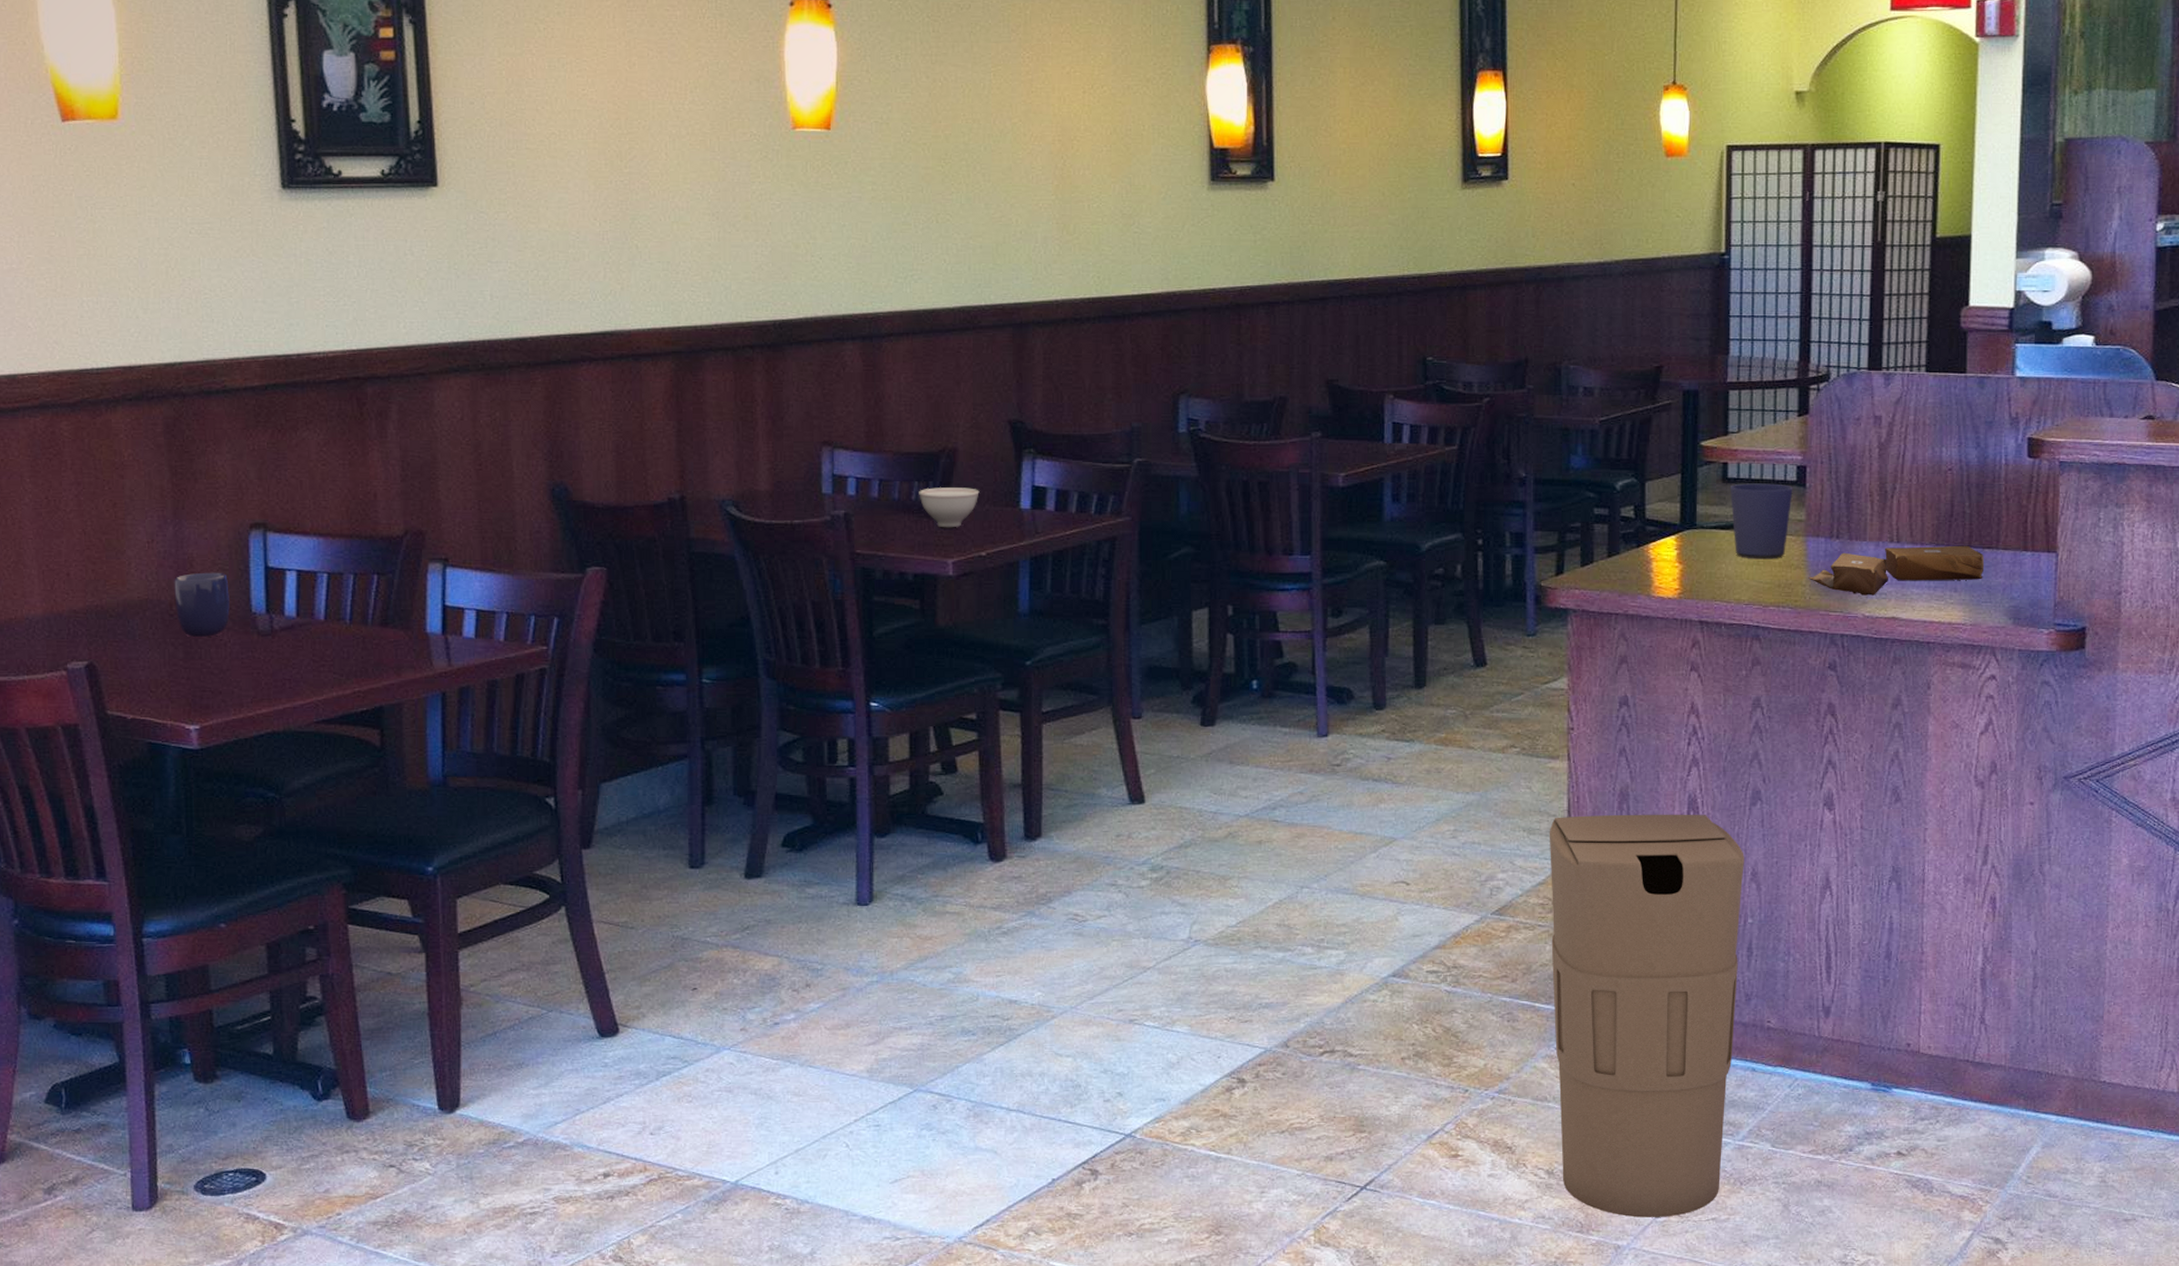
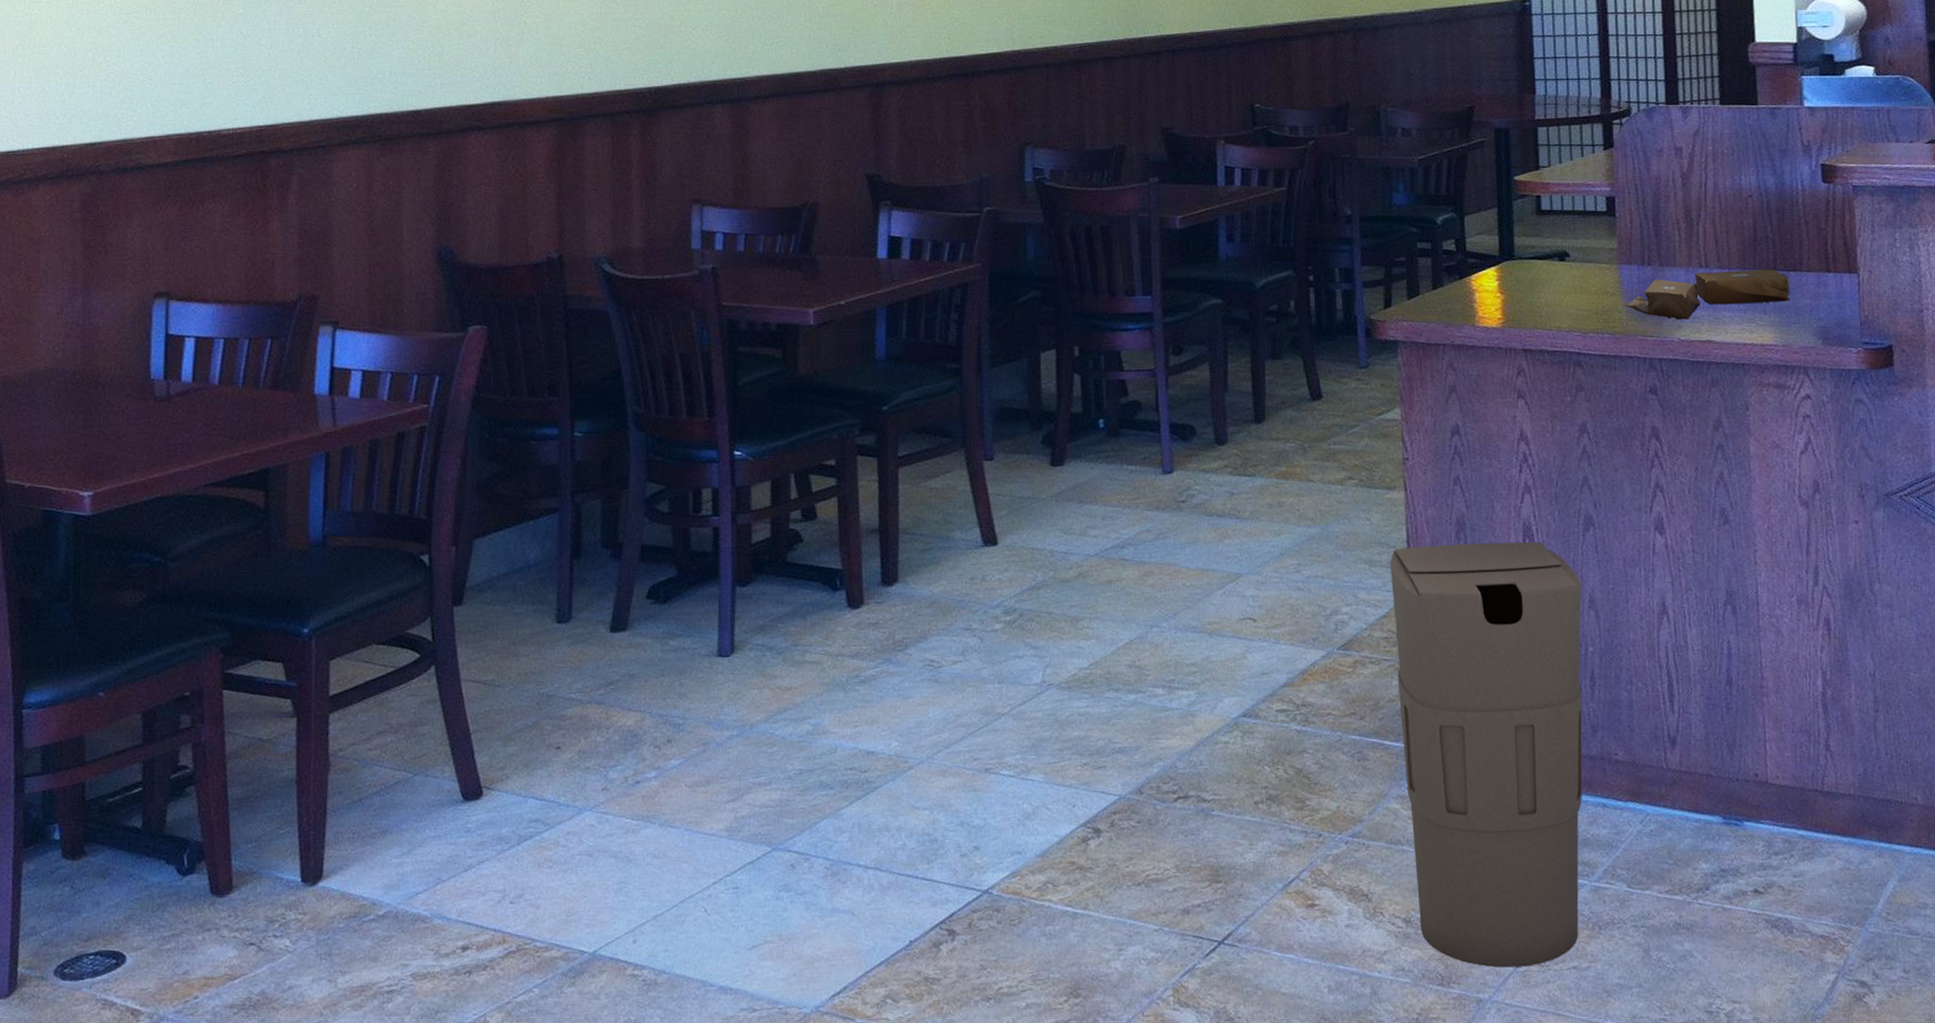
cup: present [173,572,230,638] -> none [78,340,130,406]
bowl: present [919,487,980,528] -> none [782,239,839,279]
dixie cup: present [1729,483,1793,558] -> none [1544,214,1604,287]

